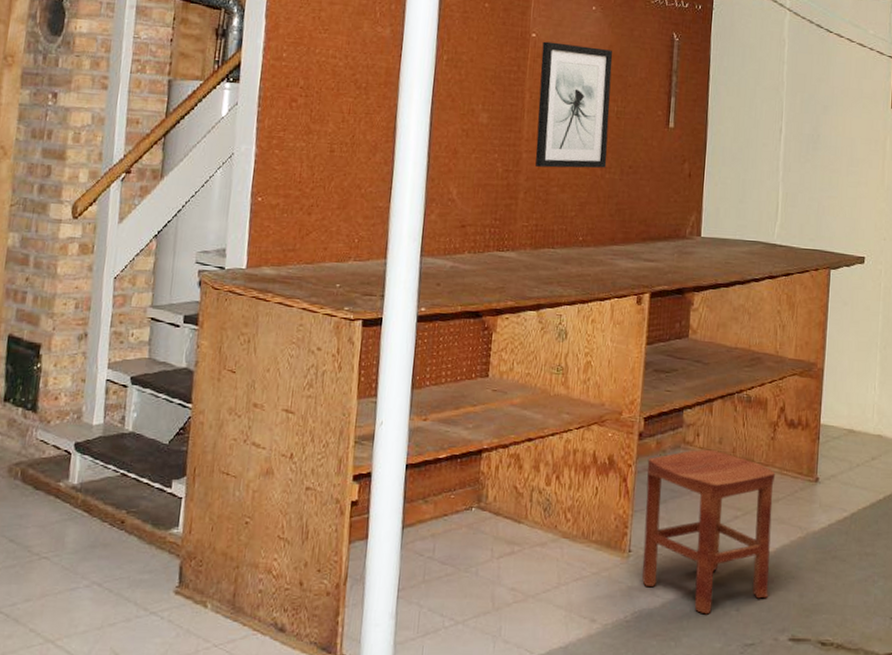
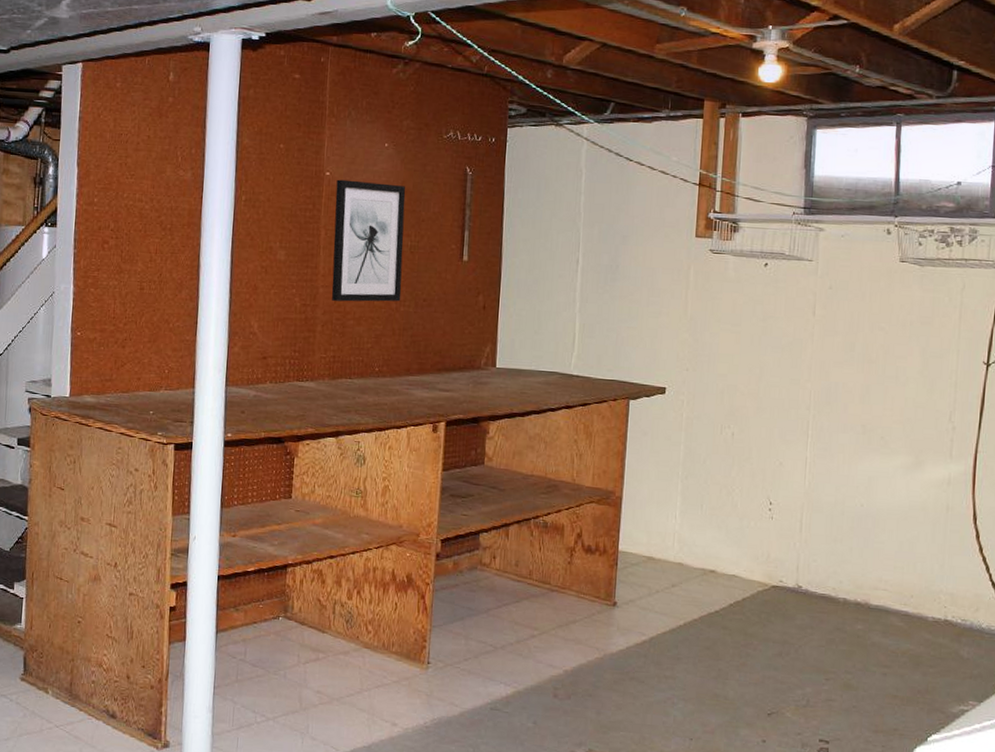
stool: present [642,449,776,615] -> none [441,571,573,725]

